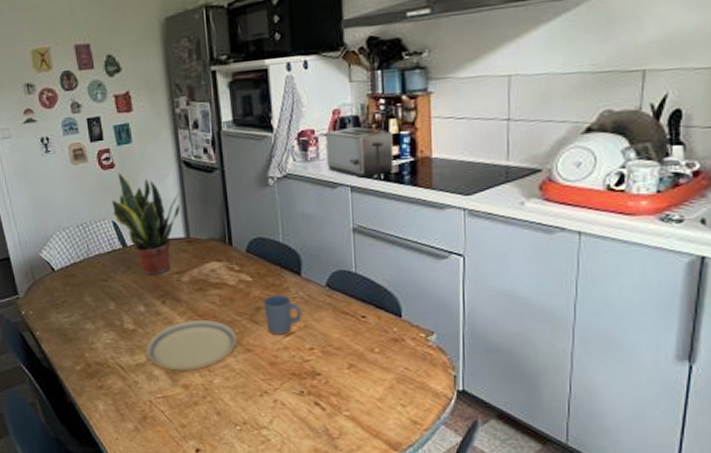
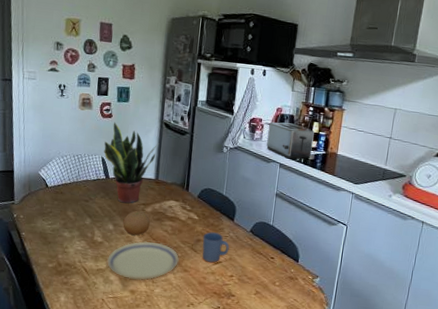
fruit: none [156,281,191,315] -> present [123,210,150,236]

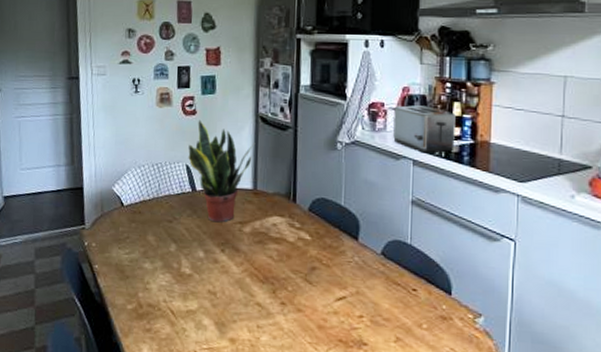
plate: present [107,241,179,281] -> none [199,271,290,326]
fruit: present [123,210,150,236] -> none [216,231,250,264]
mug: present [202,232,230,264] -> none [318,256,355,300]

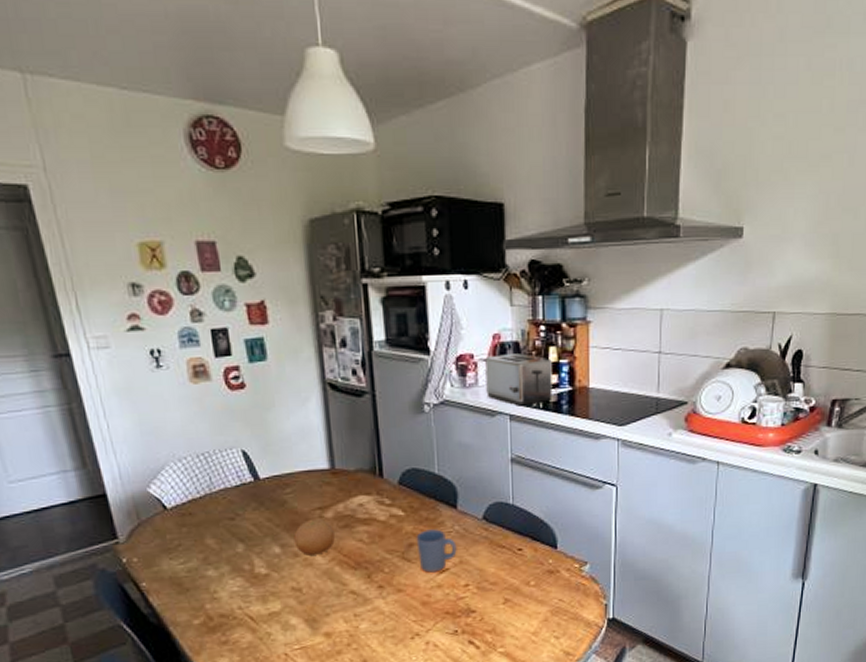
potted plant: present [188,119,256,223] -> none [241,394,327,512]
fruit: none [216,231,250,264] -> present [294,518,335,556]
mug: none [318,256,355,300] -> present [416,529,457,574]

